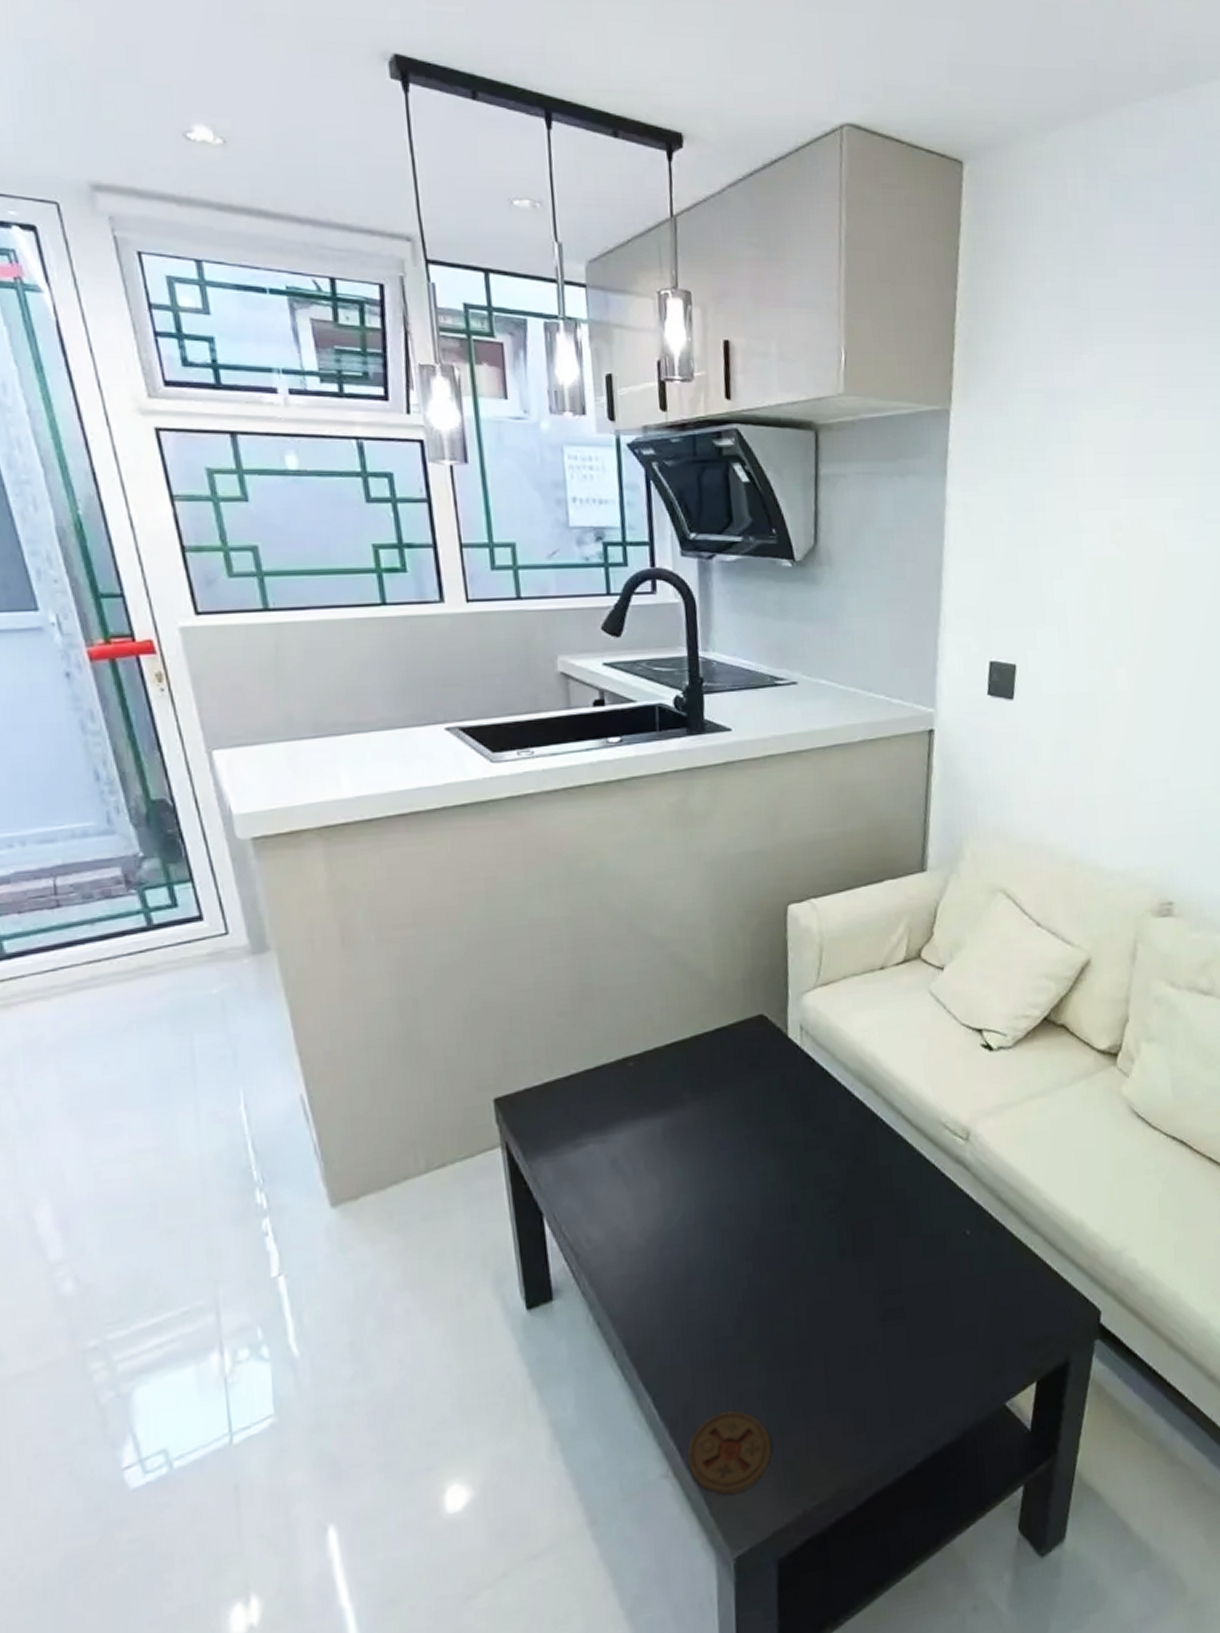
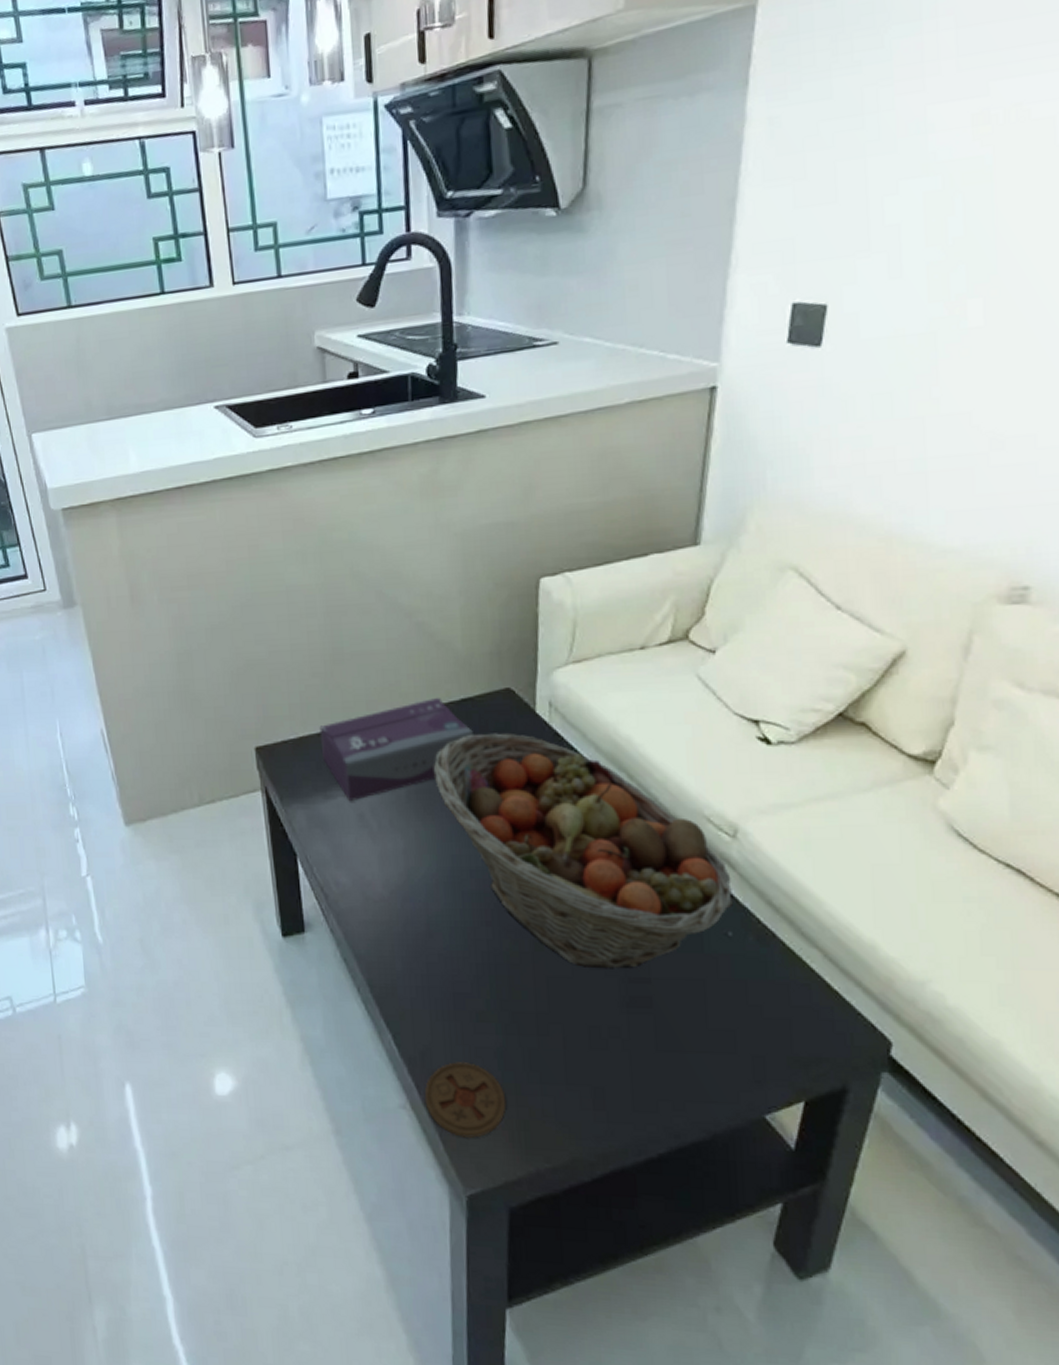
tissue box: none [567,1028,728,1148] -> present [319,697,473,802]
fruit basket: none [690,1060,969,1288] -> present [434,733,733,969]

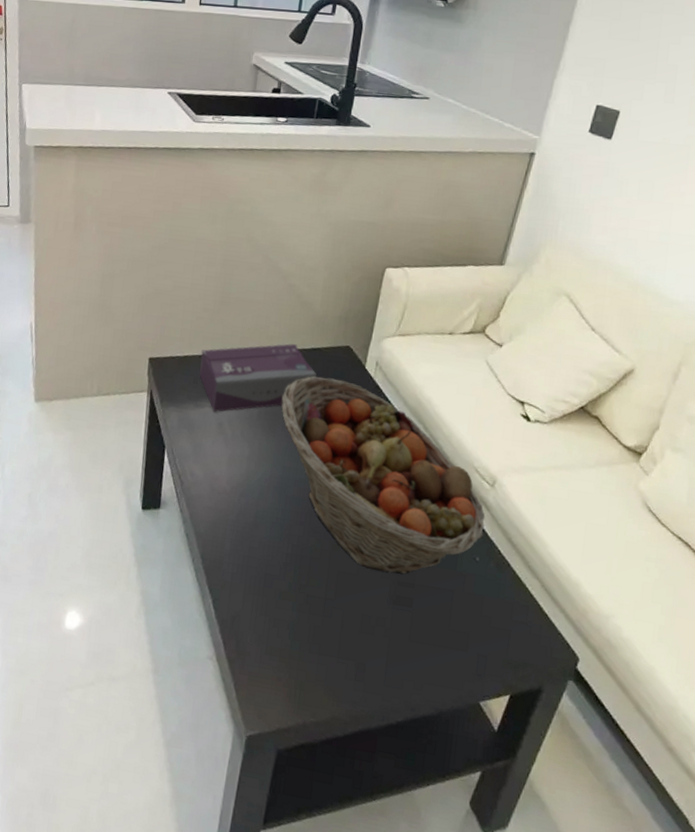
coaster: present [424,1062,507,1138] -> none [228,628,291,690]

